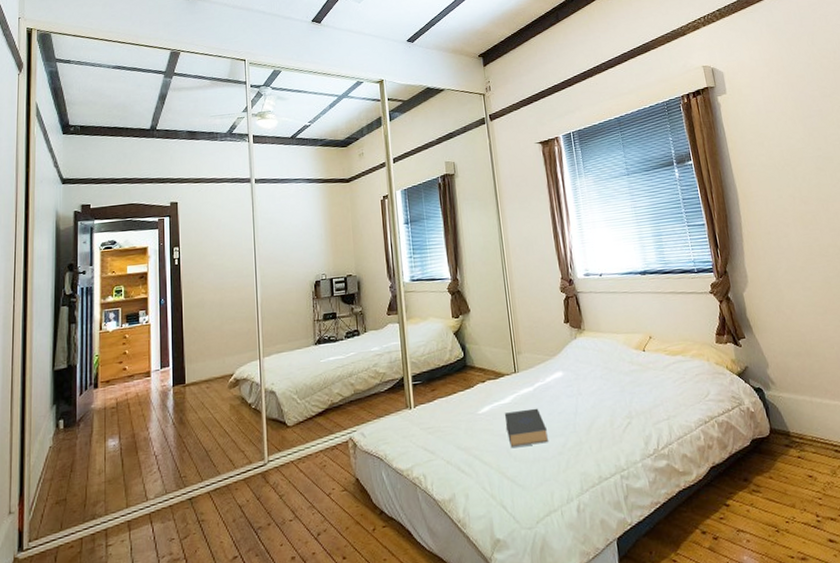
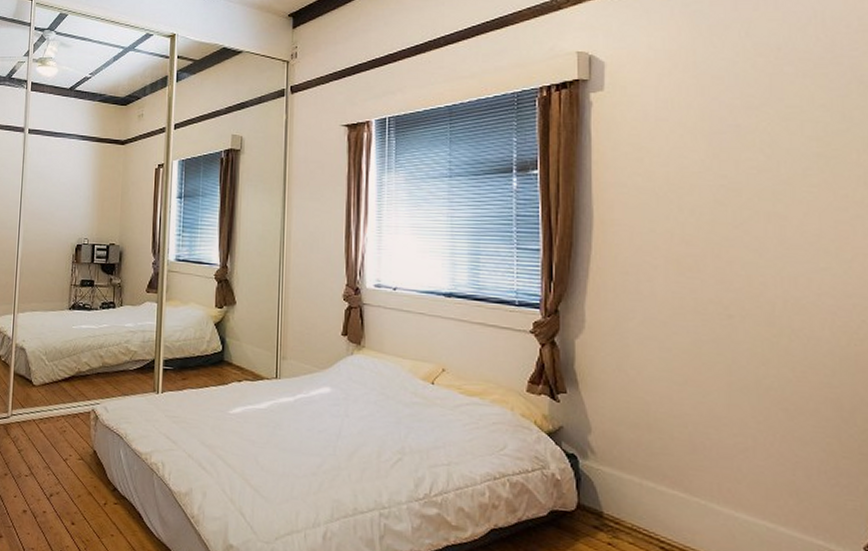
book: present [504,408,548,447] -> none [257,418,302,460]

